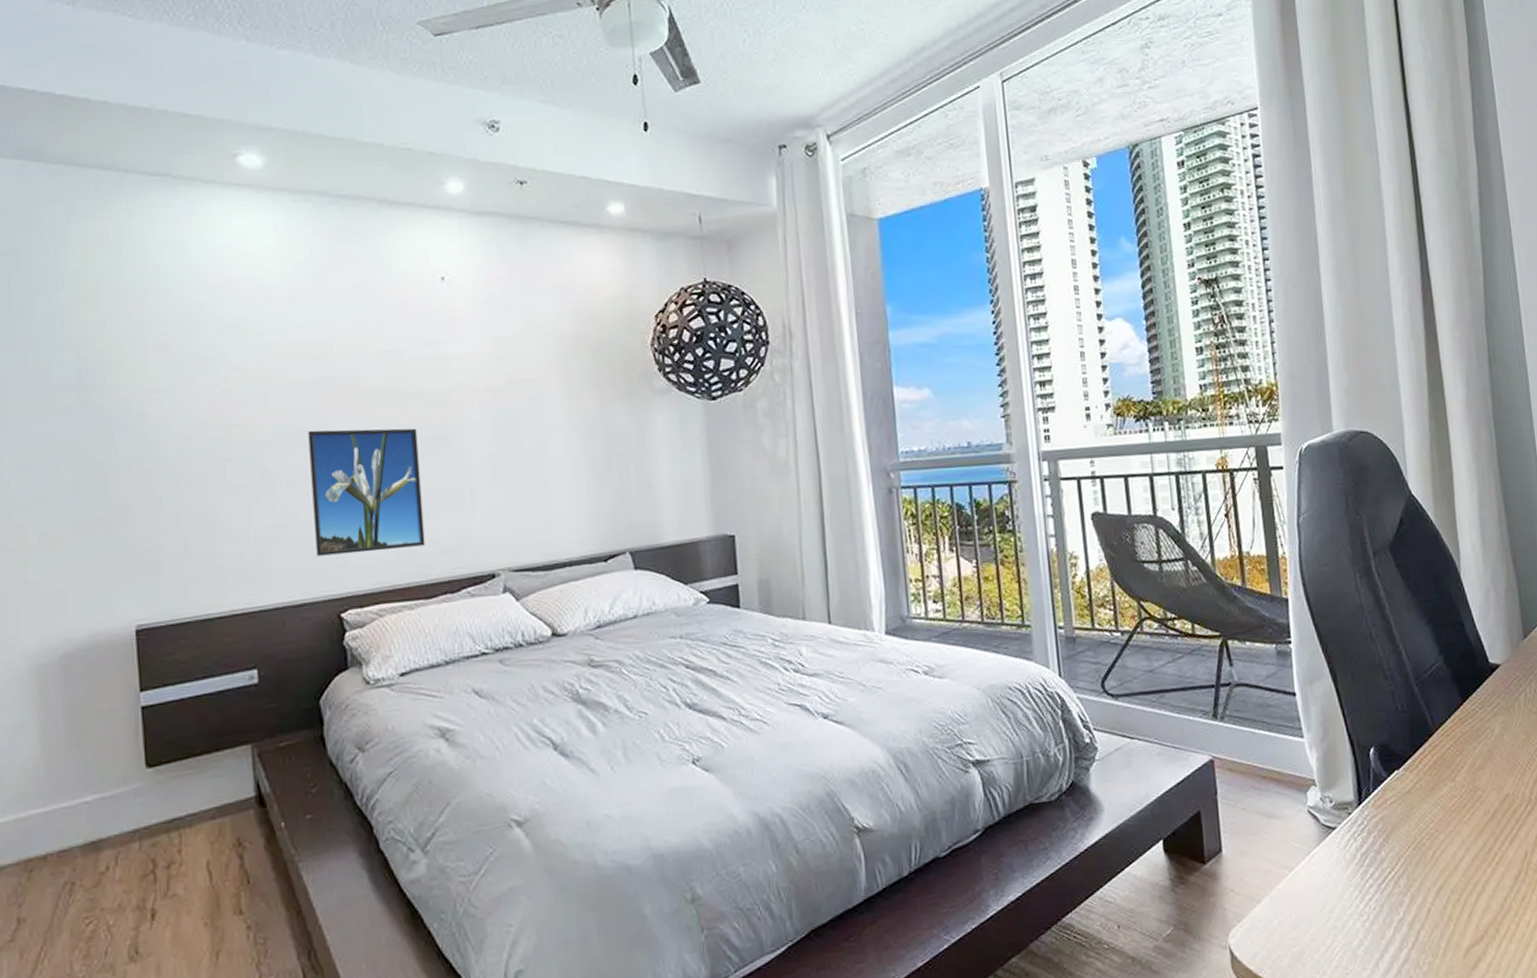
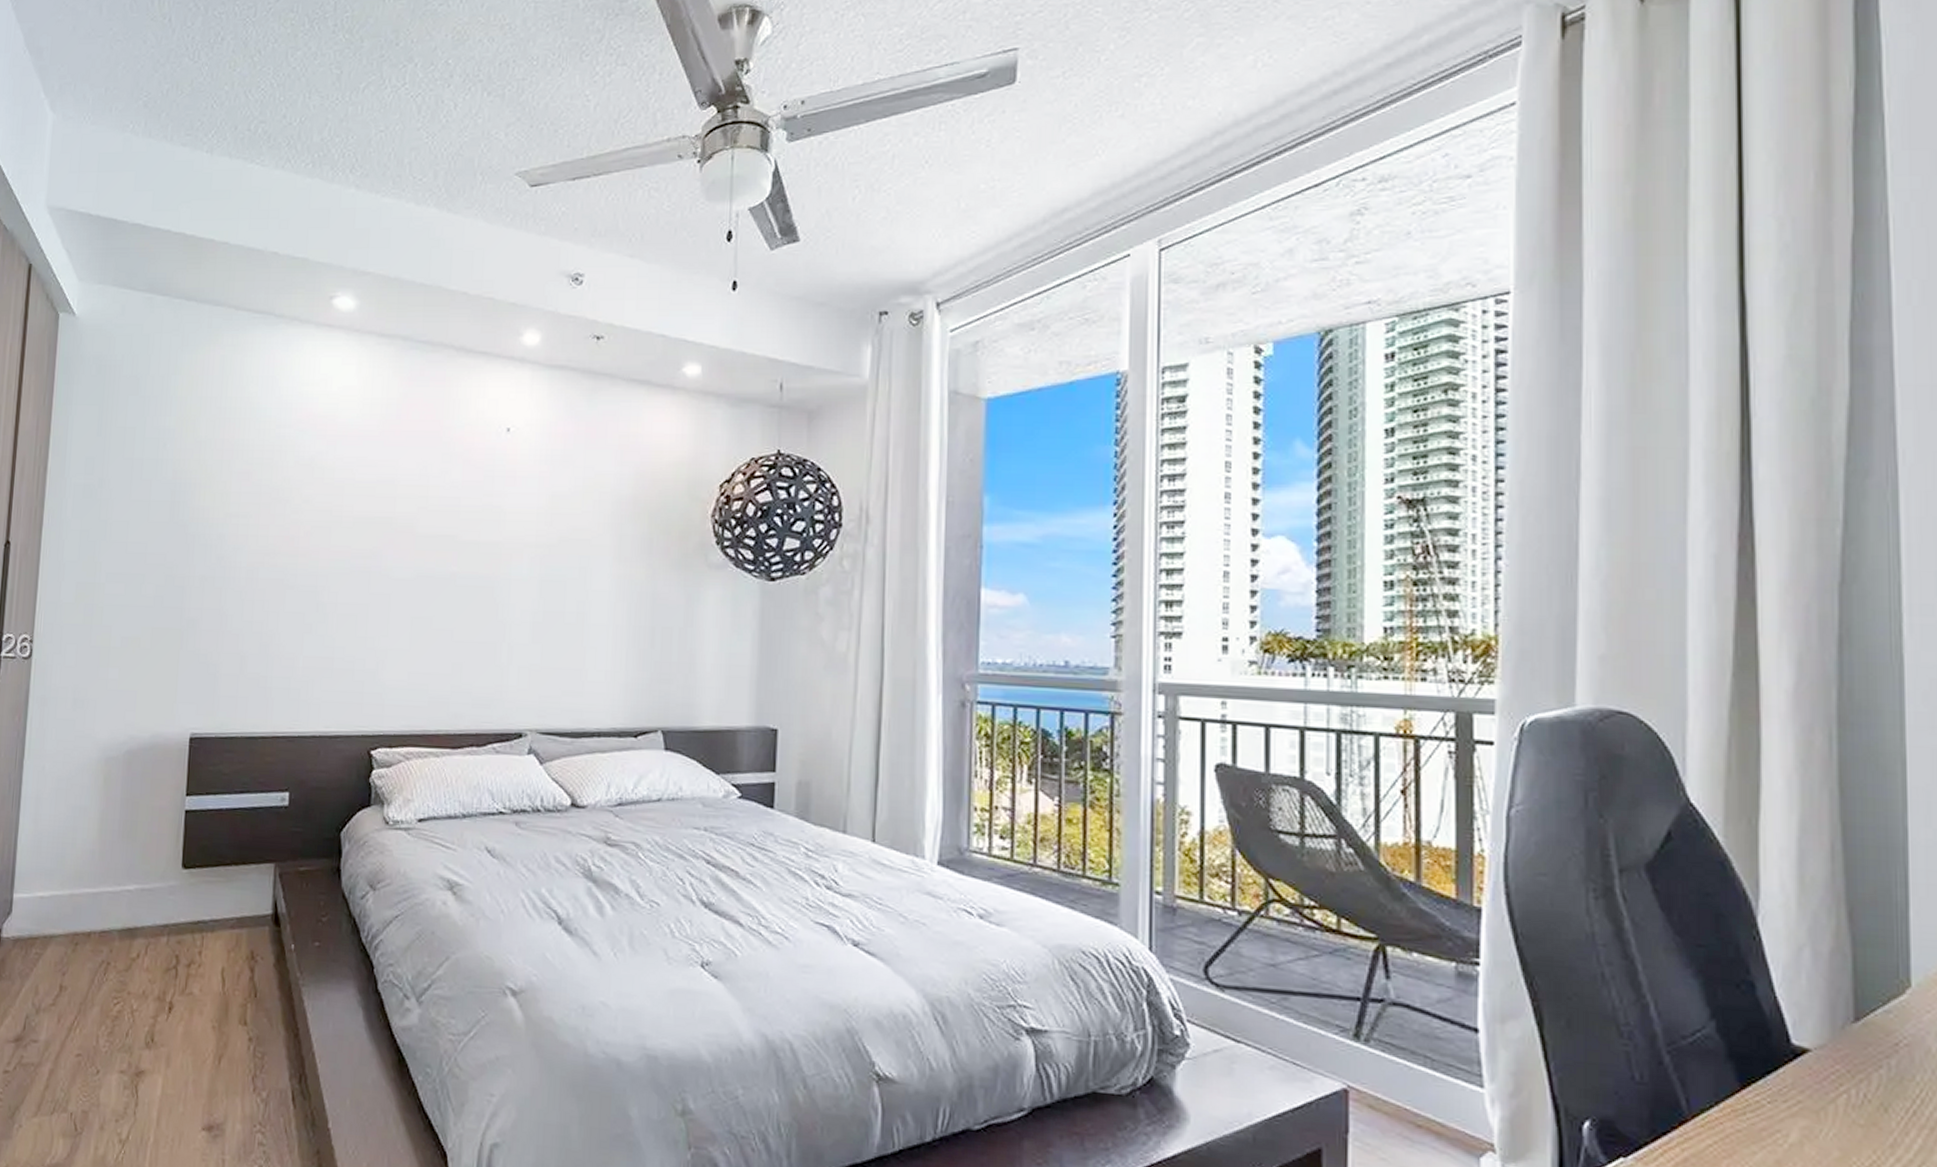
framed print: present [308,428,425,556] -> none [356,568,465,695]

